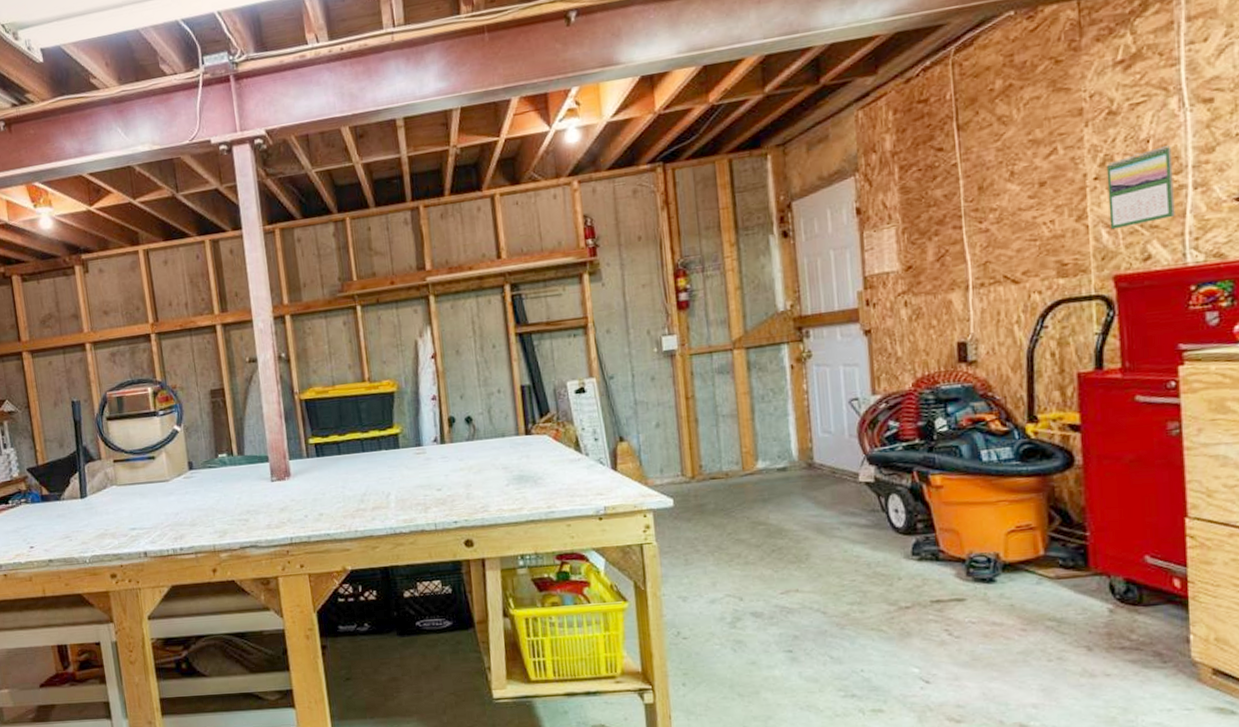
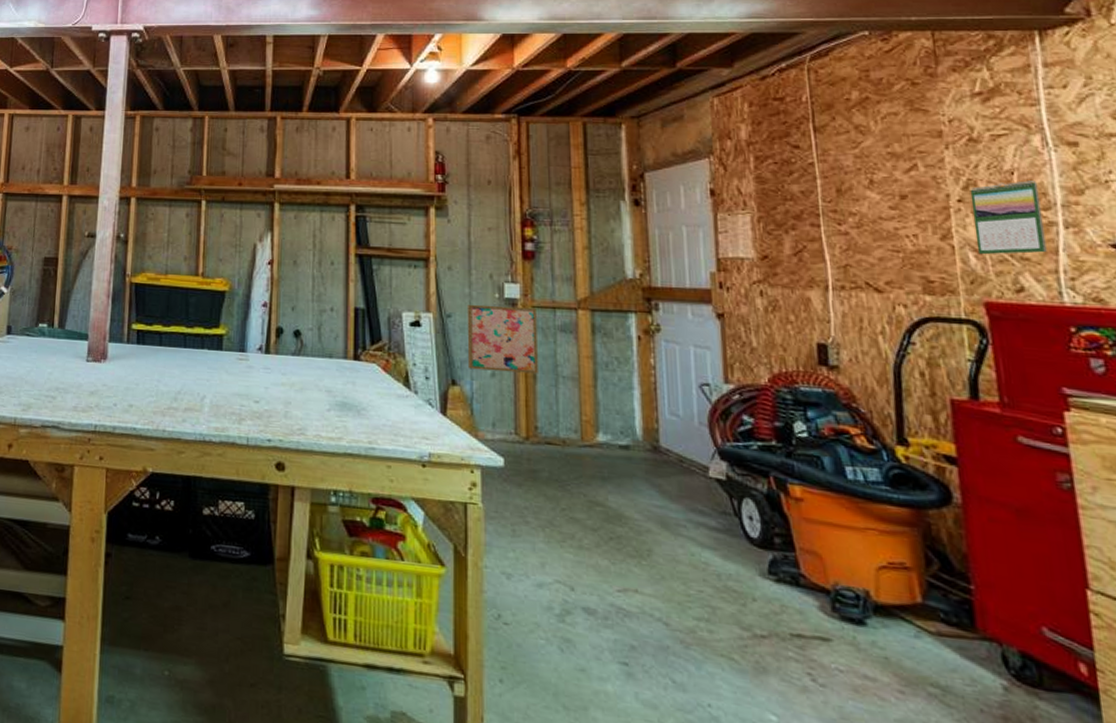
wall art: none [627,355,699,424] -> present [467,304,538,374]

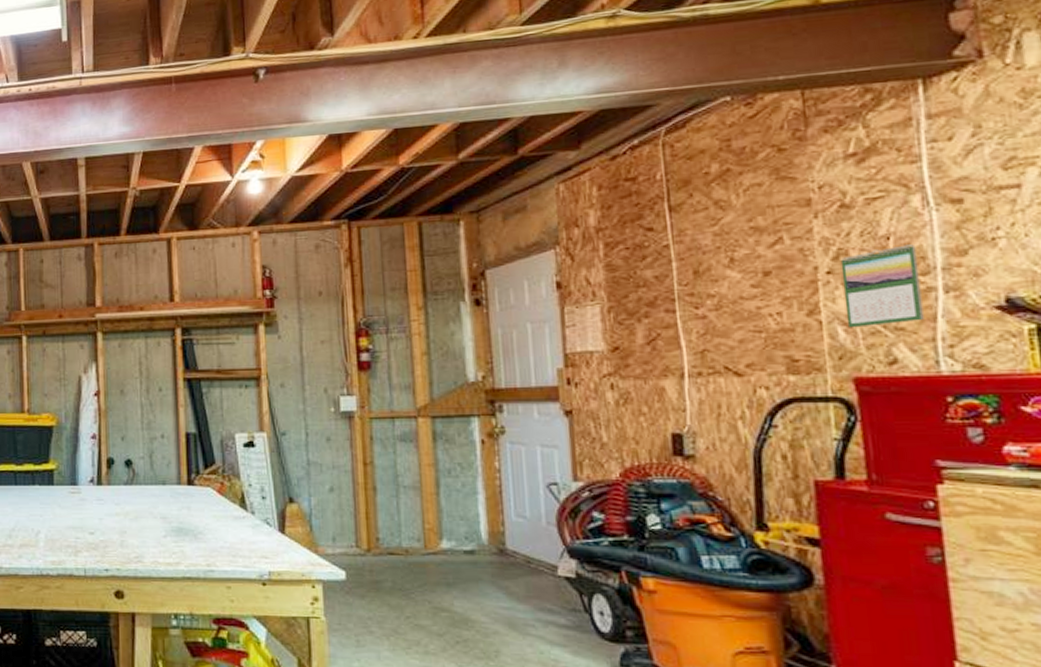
wall art: present [467,304,538,374] -> none [301,419,378,486]

